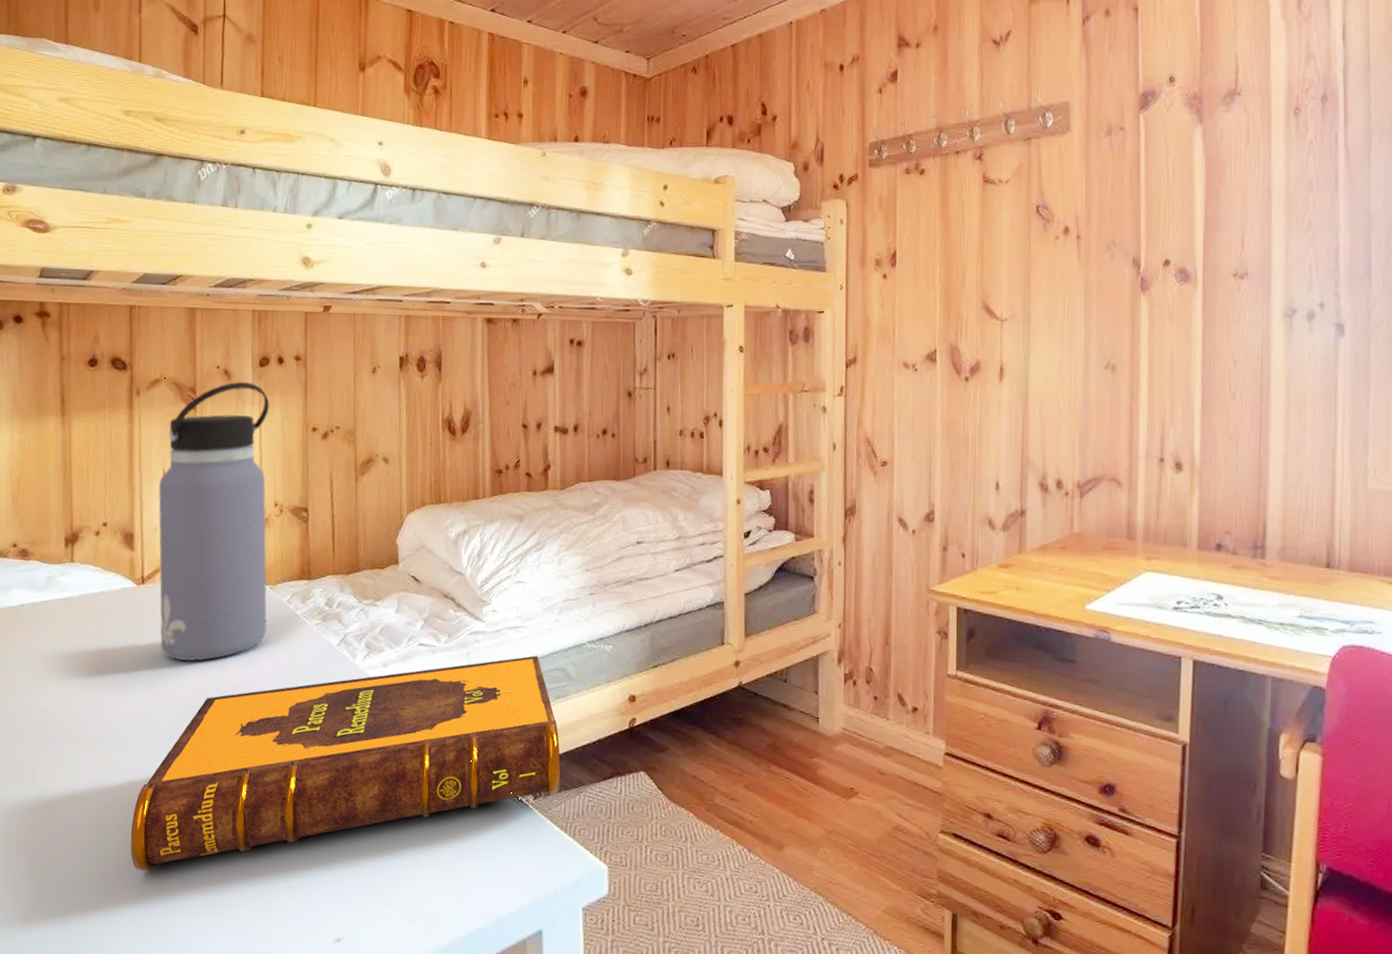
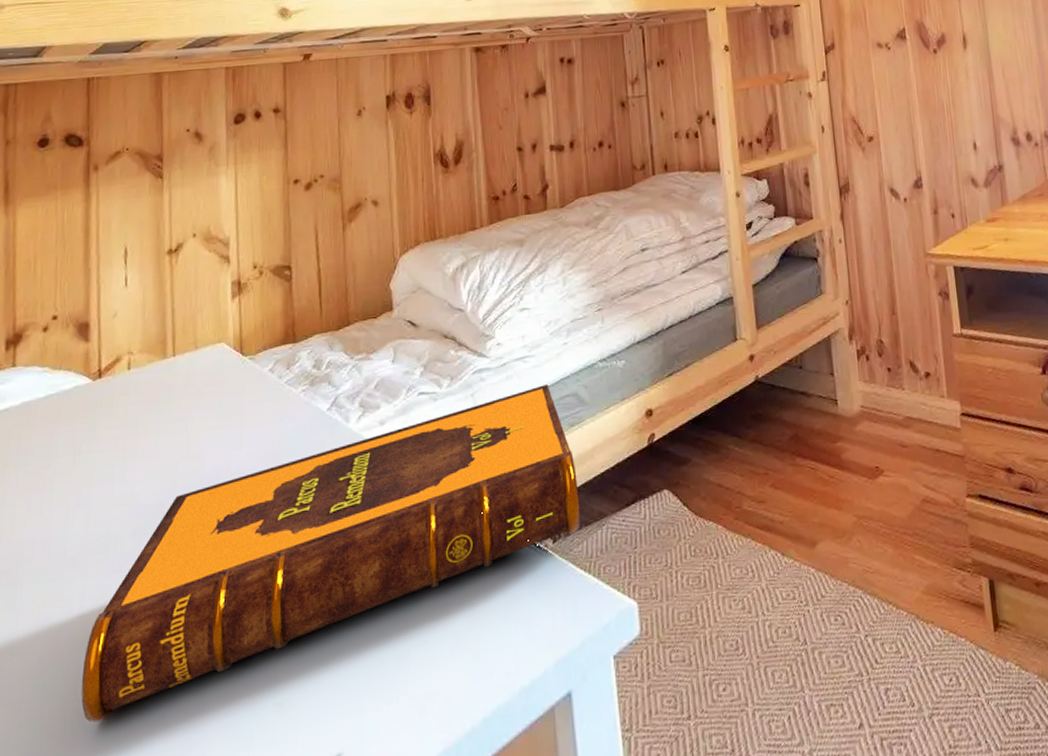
water bottle: present [158,382,270,662] -> none [118,142,247,459]

